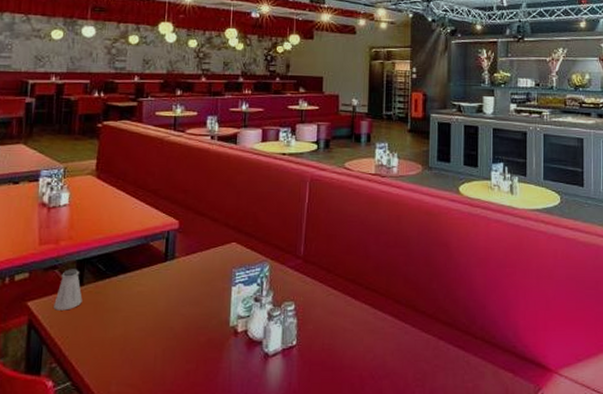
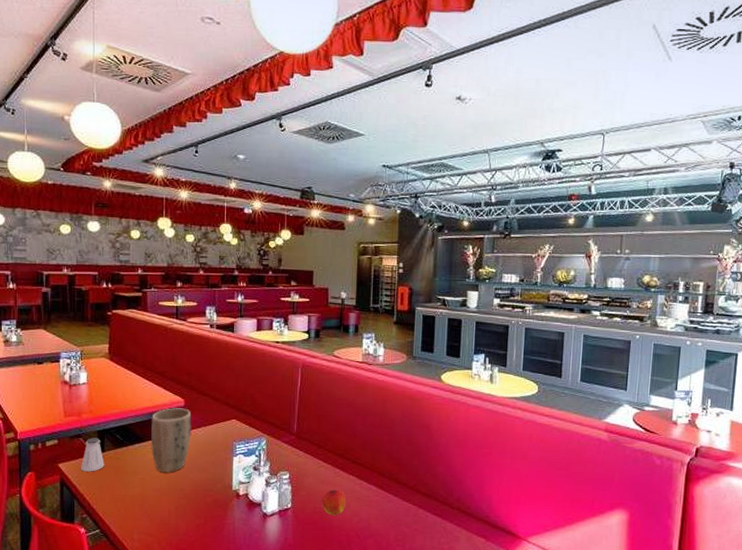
plant pot: none [138,231,186,308] -> present [151,408,192,473]
peach: none [331,321,359,353] -> present [322,489,346,516]

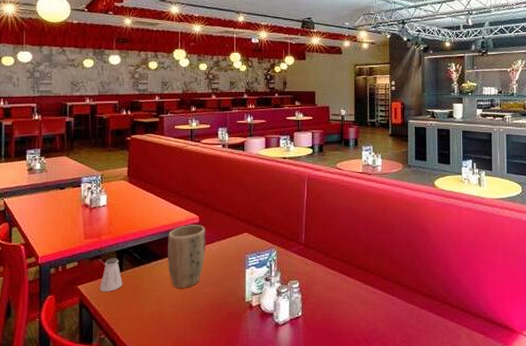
peach: present [322,489,346,516] -> none [331,295,353,321]

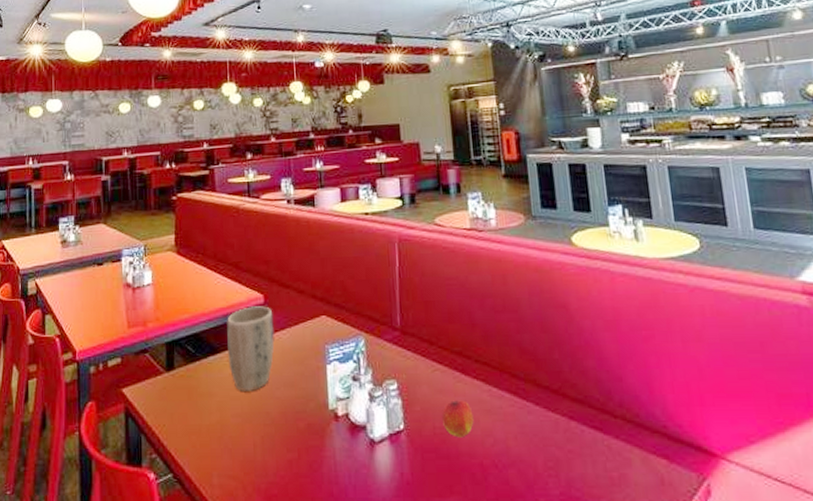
saltshaker: present [100,258,123,292] -> none [148,352,175,397]
peach: none [331,295,353,321] -> present [442,400,474,438]

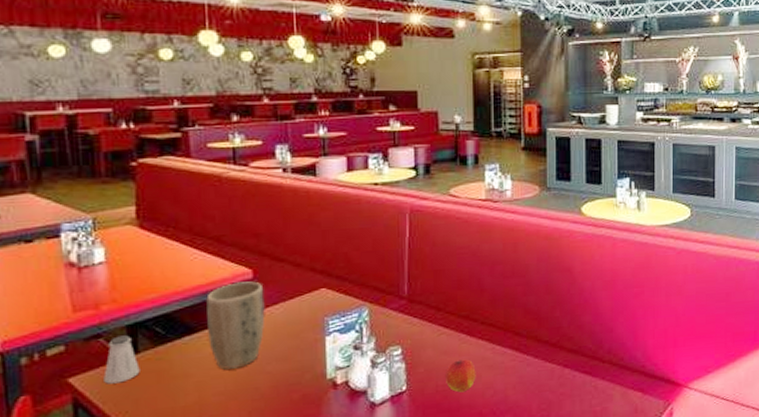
saltshaker: none [148,352,175,397] -> present [103,335,140,384]

